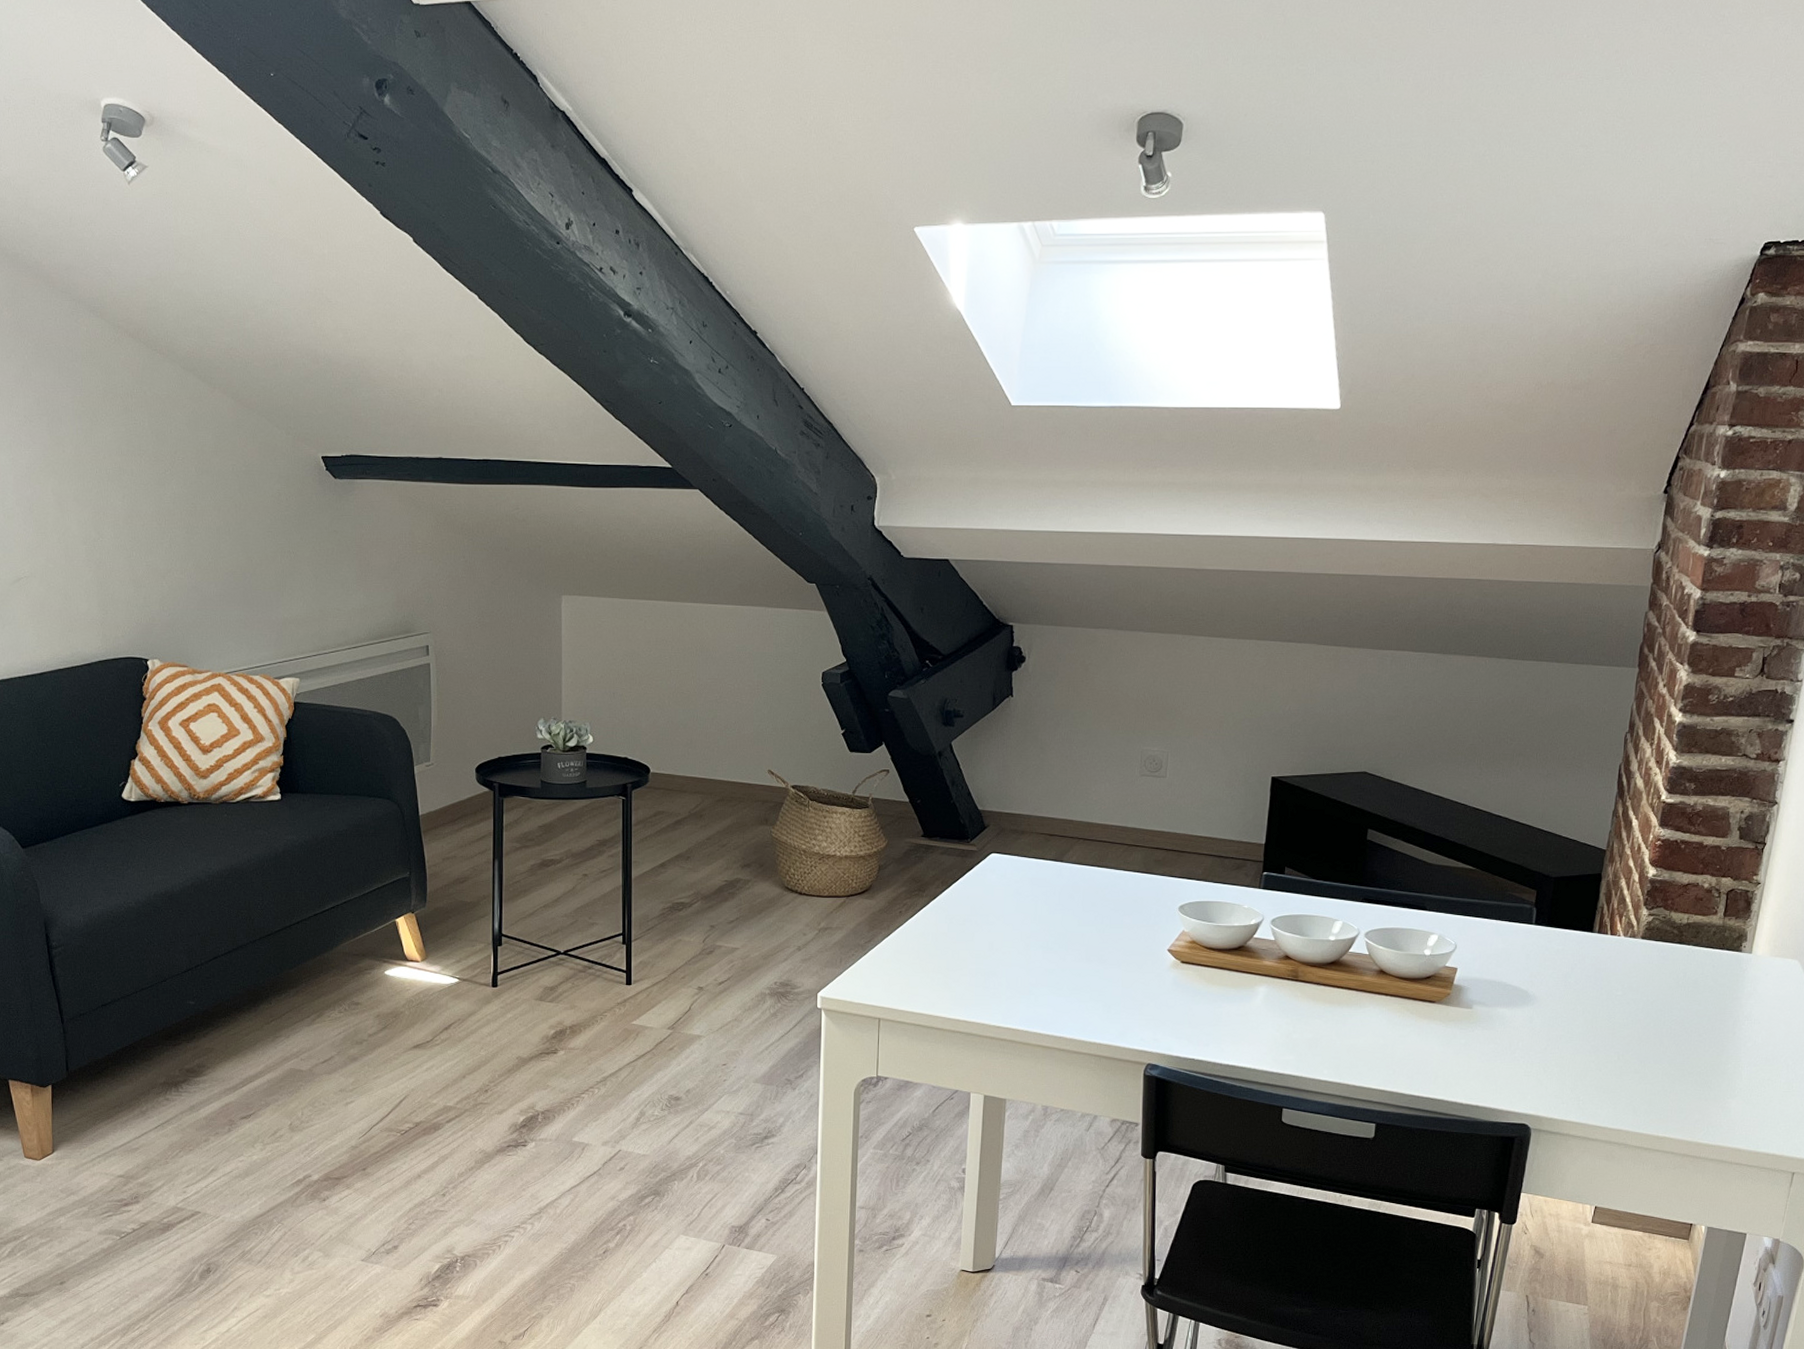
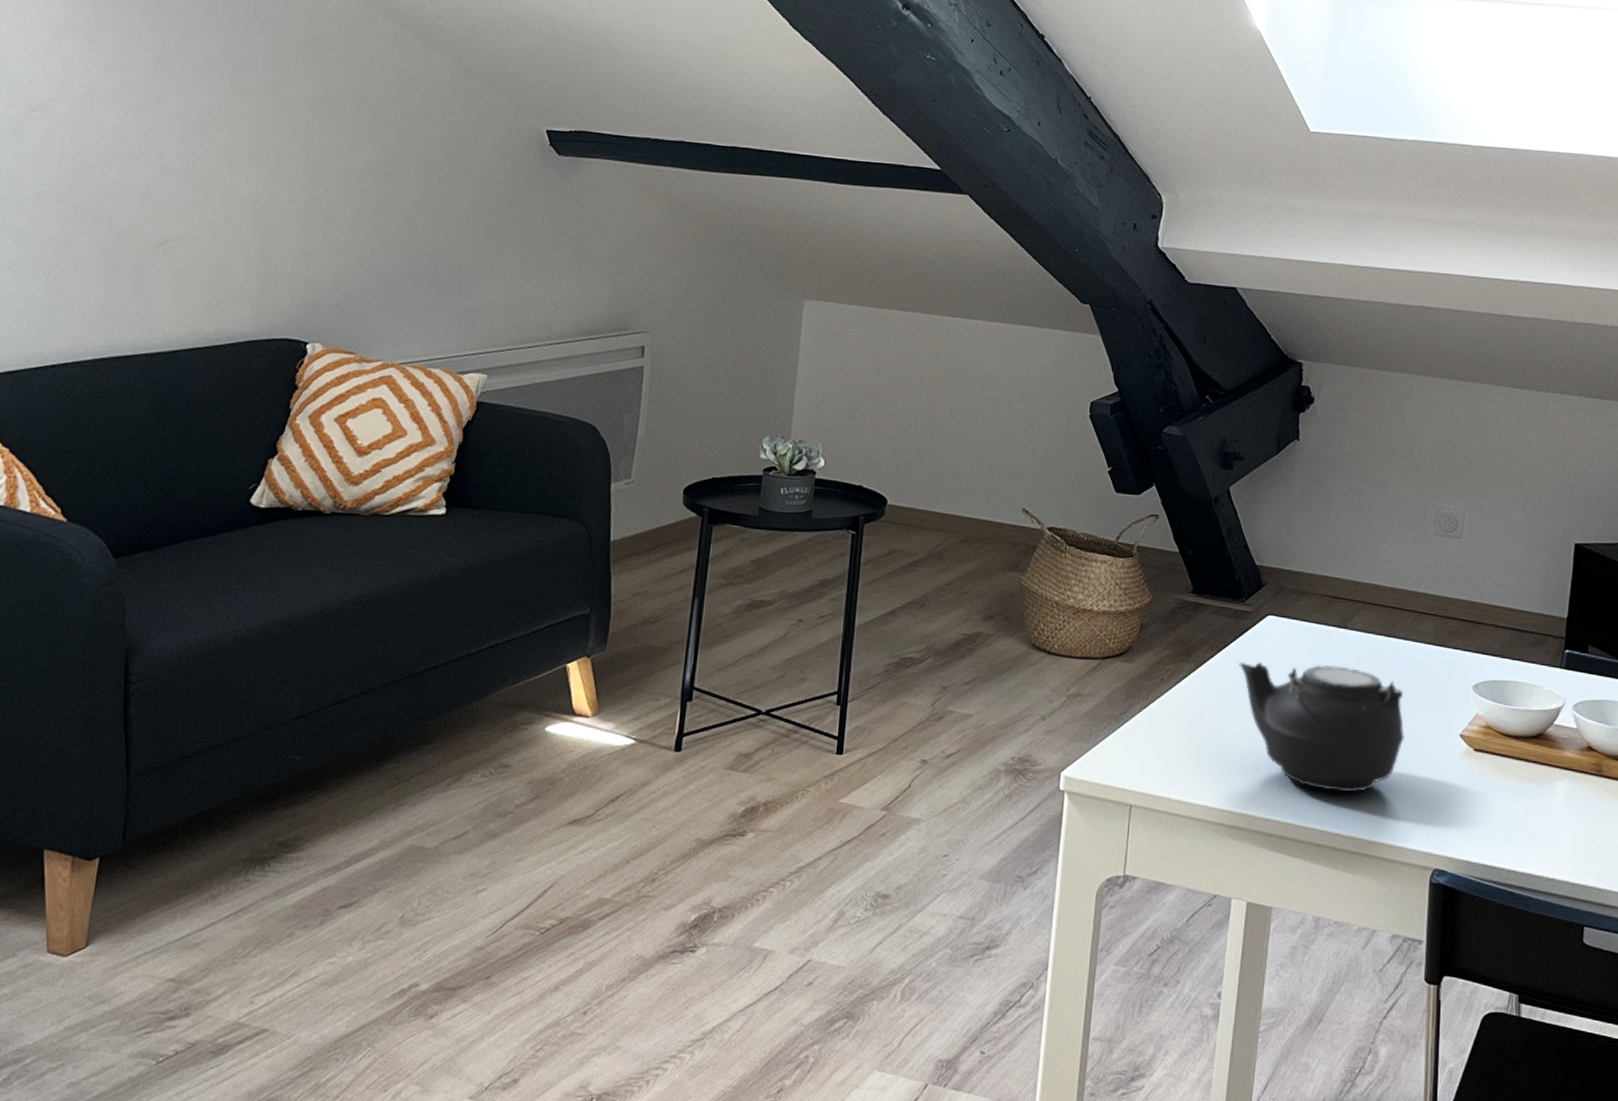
teapot: none [967,893,1119,1002] -> present [1239,661,1406,793]

